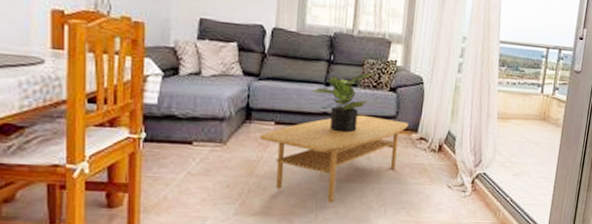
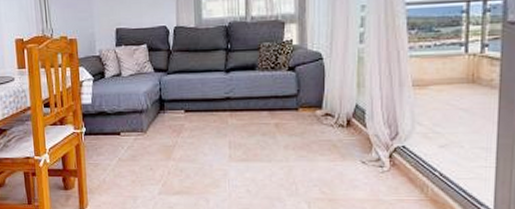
coffee table: present [259,114,408,203] -> none [172,96,311,182]
potted plant: present [311,73,376,133] -> none [214,55,273,115]

